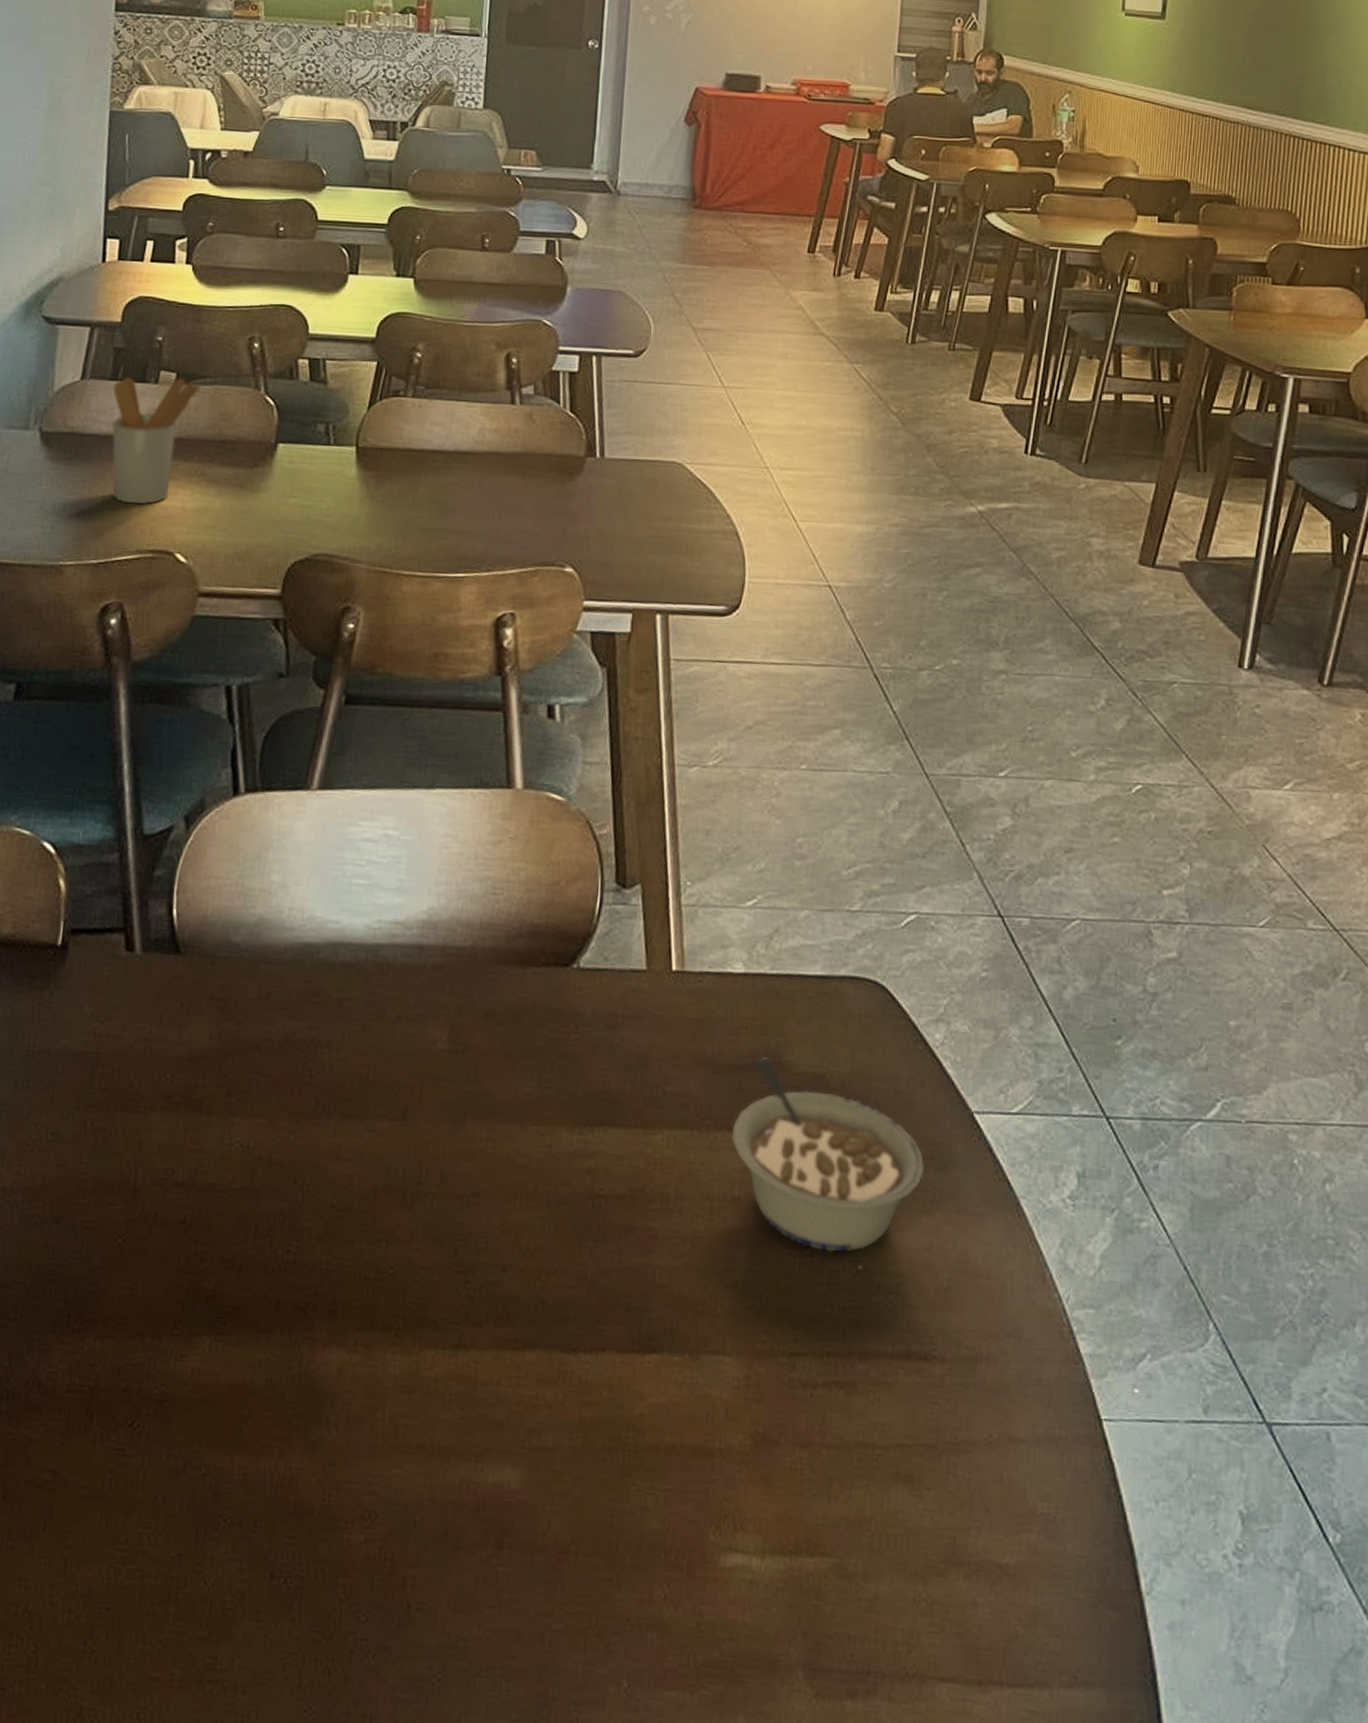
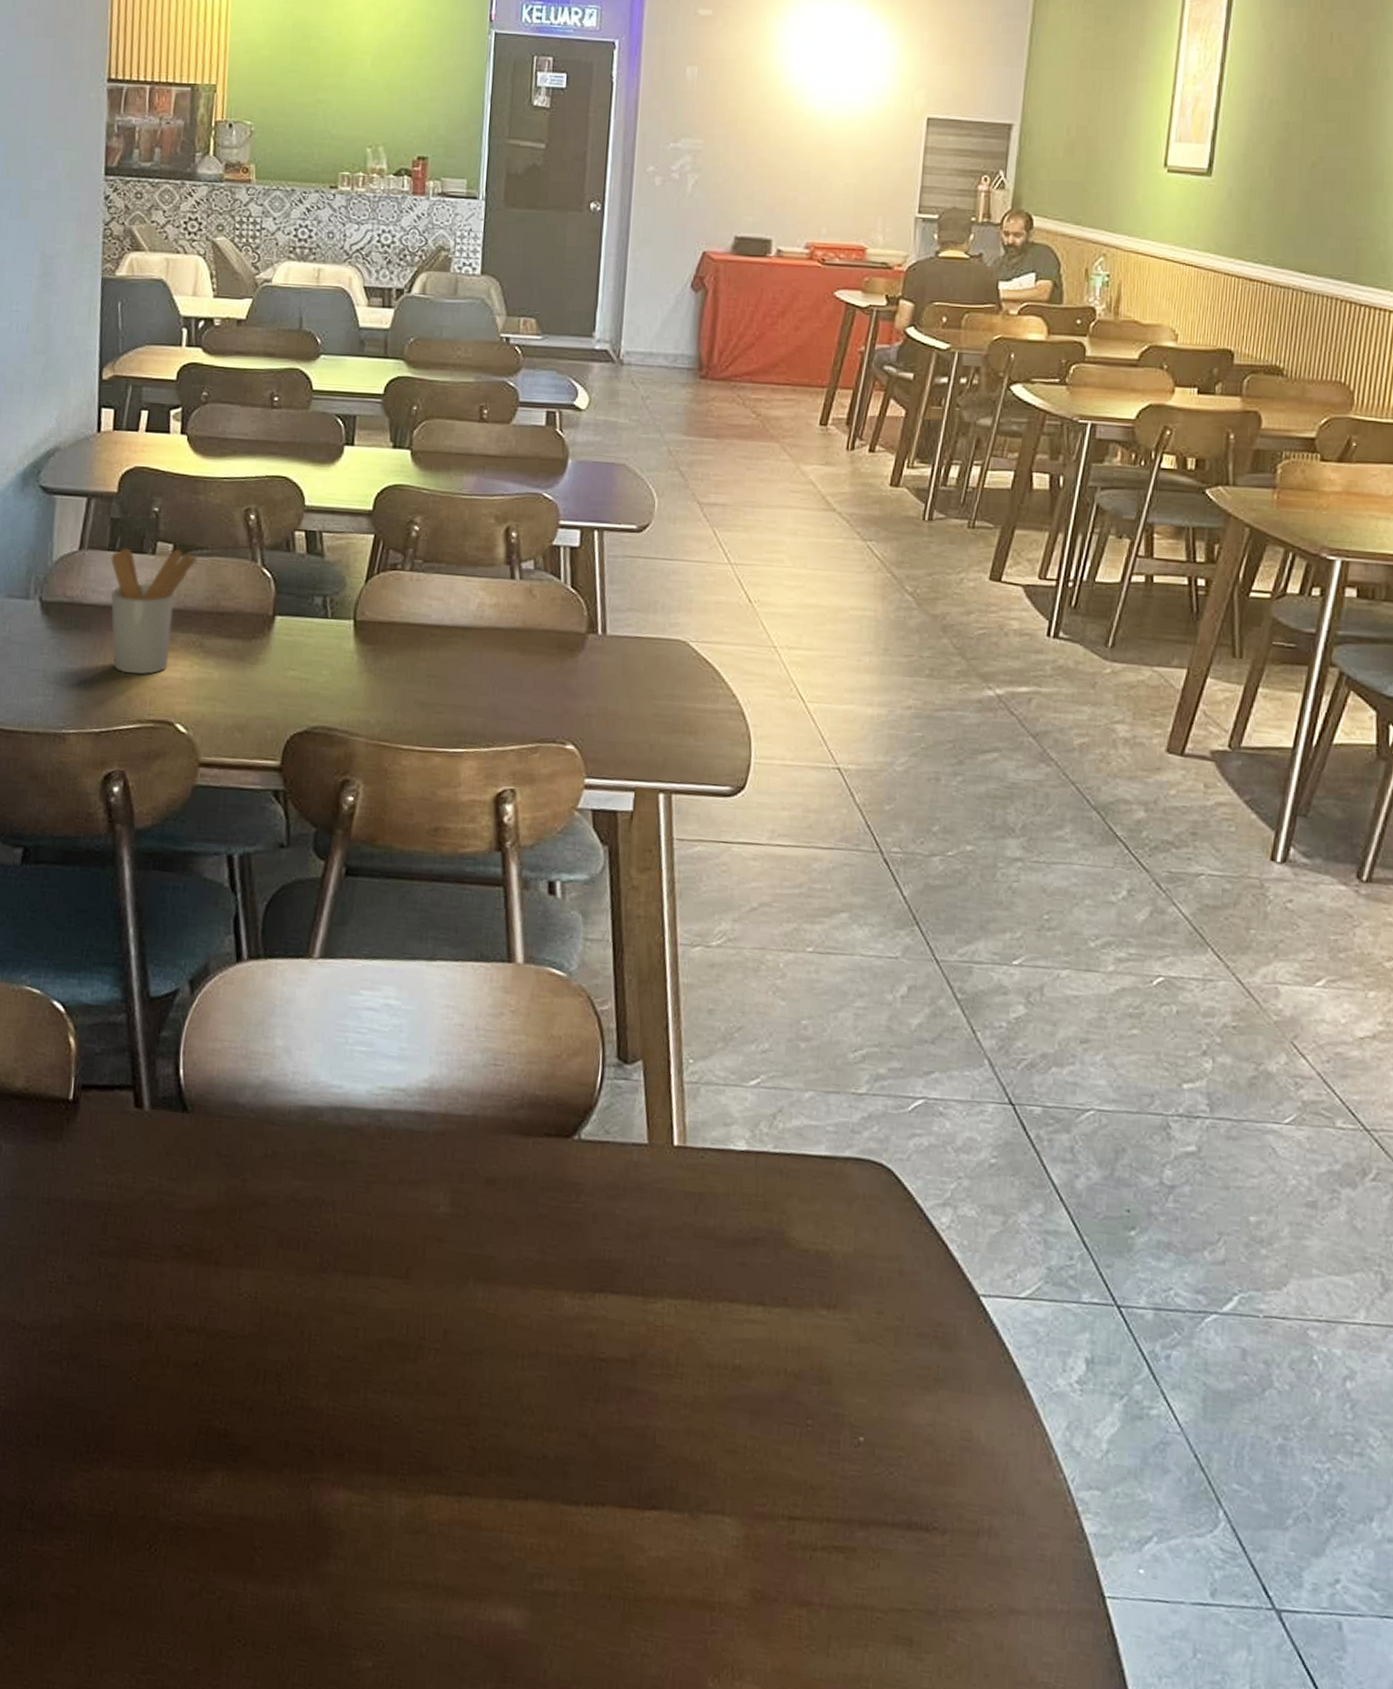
legume: present [731,1057,924,1253] -> none [732,1233,928,1424]

